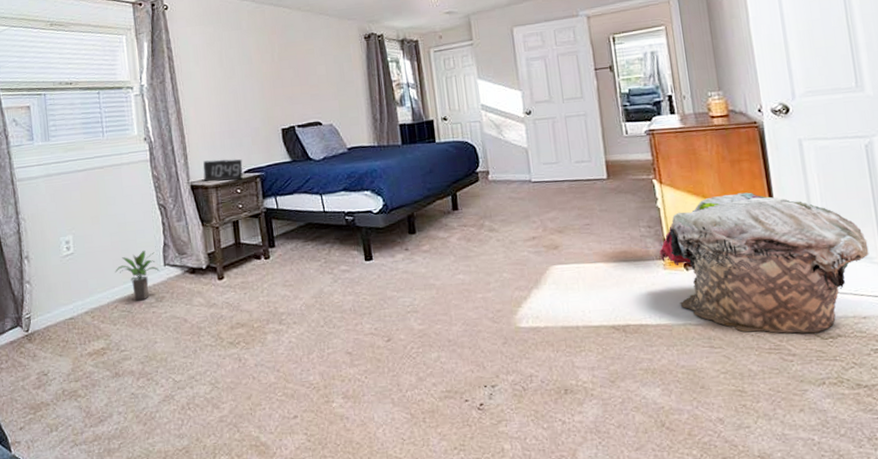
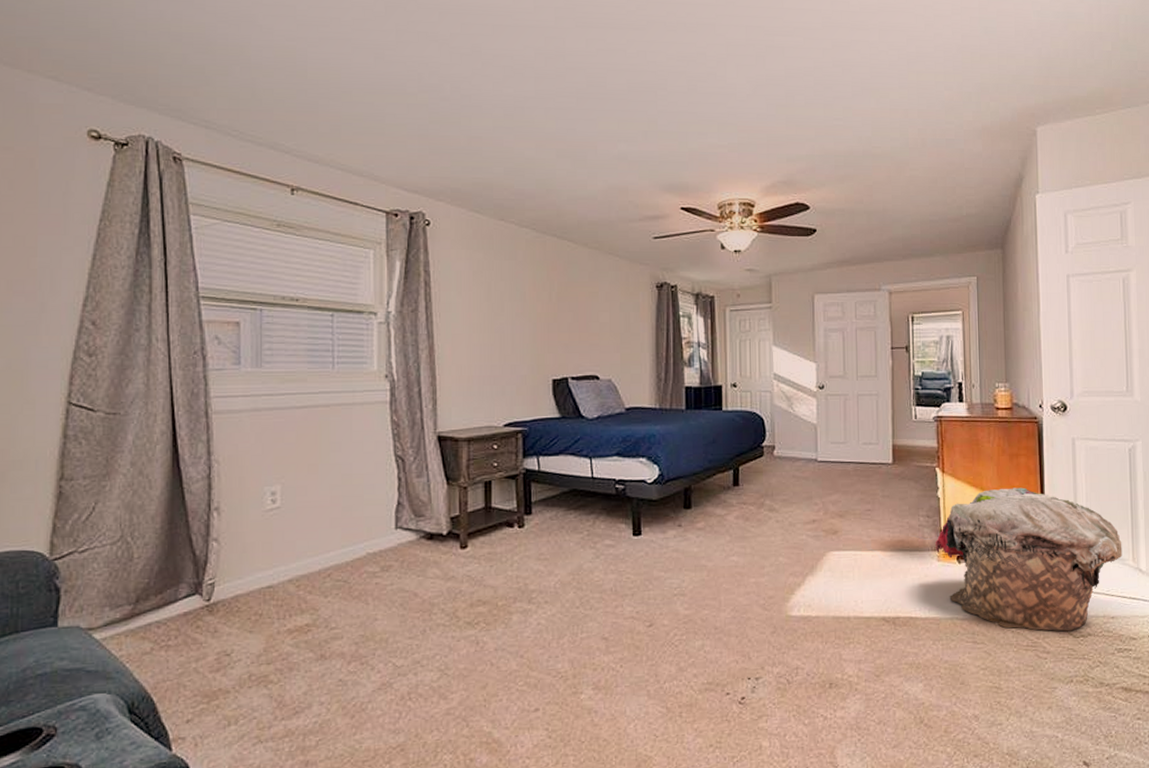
potted plant: present [114,251,159,301] -> none [331,509,389,570]
alarm clock: present [203,159,244,182] -> none [454,408,503,434]

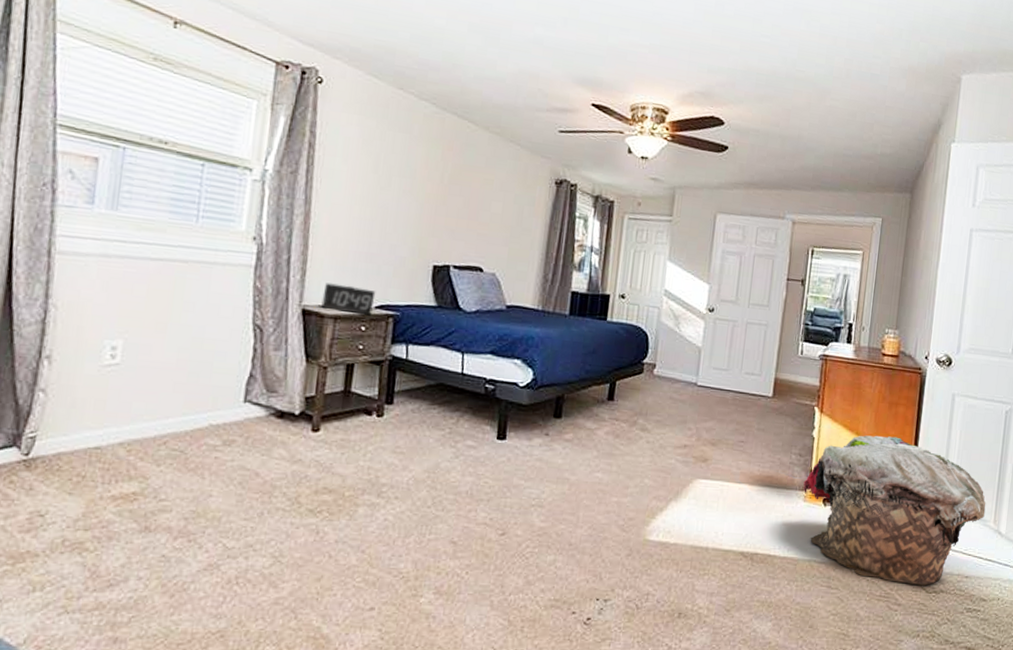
alarm clock: none [454,408,503,434] -> present [321,283,376,316]

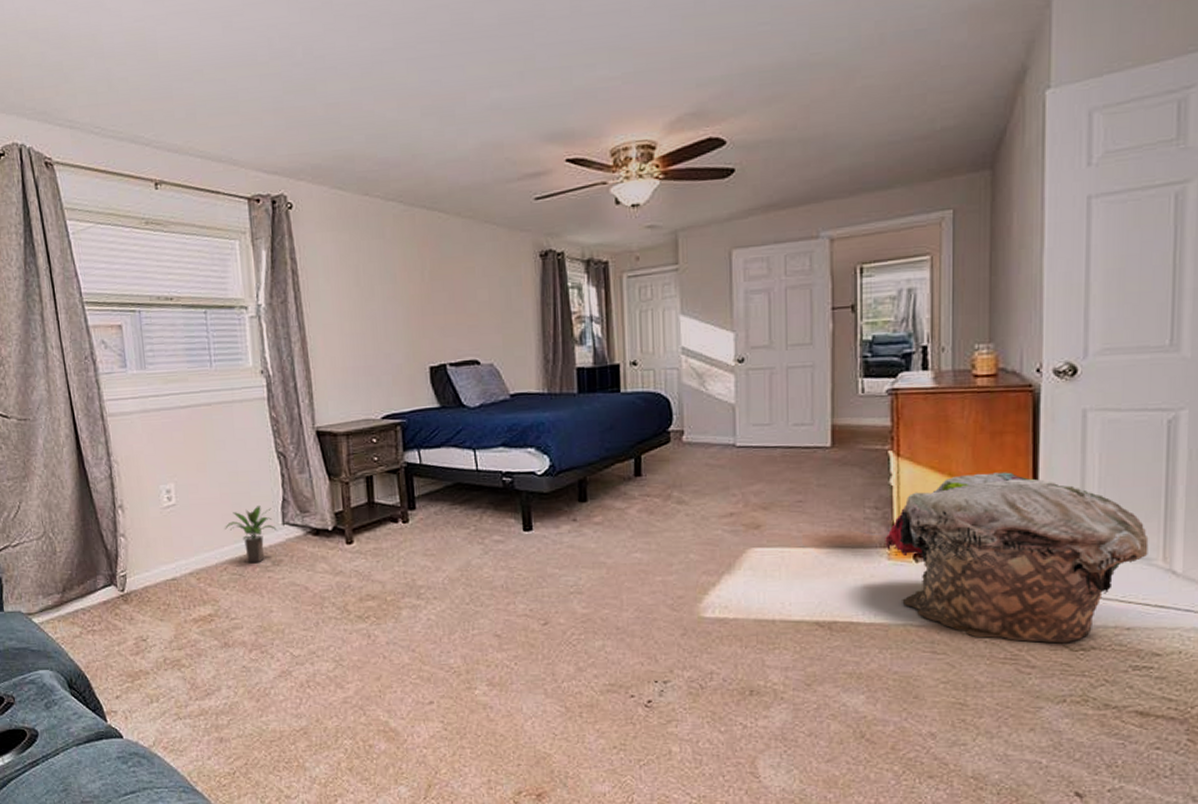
potted plant: none [173,378,236,441] -> present [224,506,277,564]
alarm clock: present [321,283,376,316] -> none [331,401,381,428]

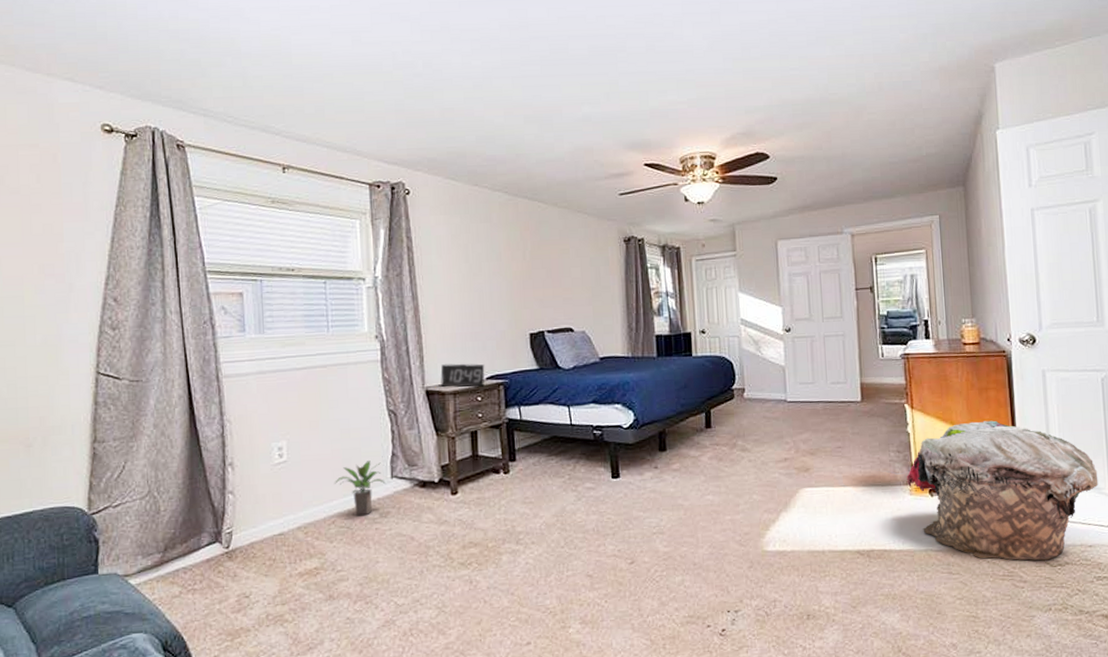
alarm clock: none [331,401,381,428] -> present [440,363,485,387]

